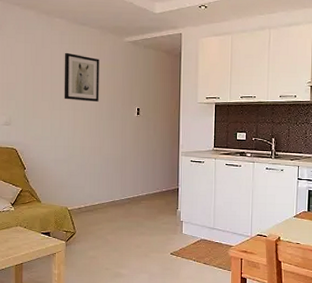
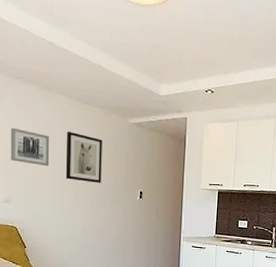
wall art: none [11,52,48,88] -> present [11,127,50,167]

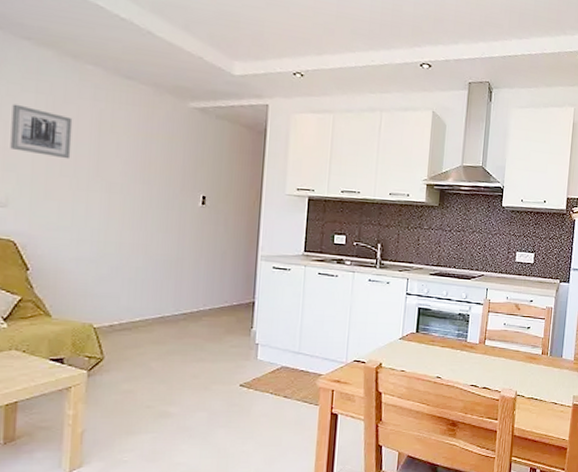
wall art: present [65,131,102,183] -> none [94,113,151,184]

